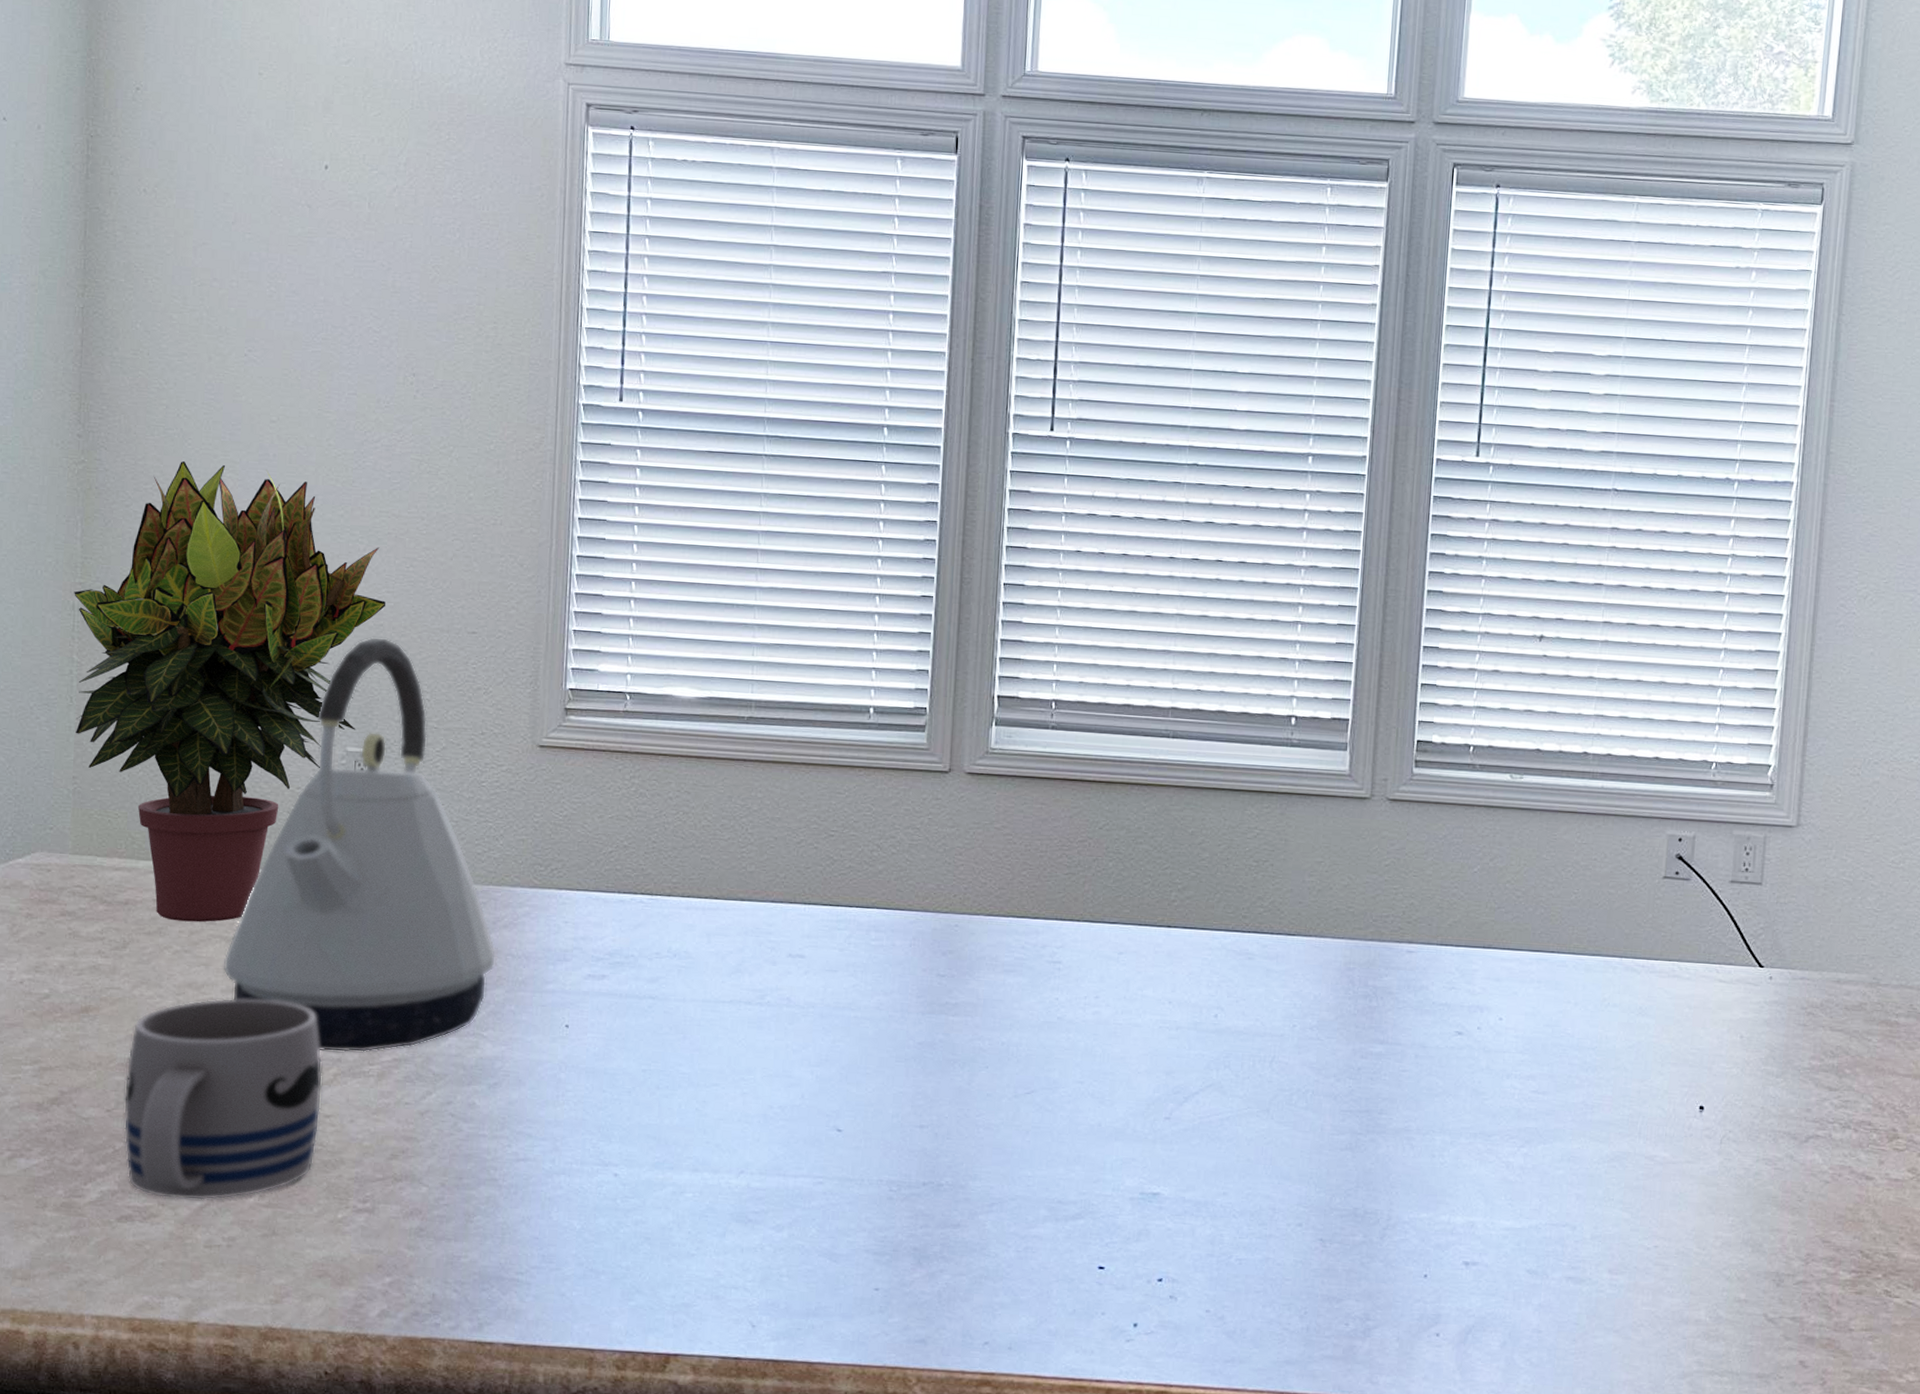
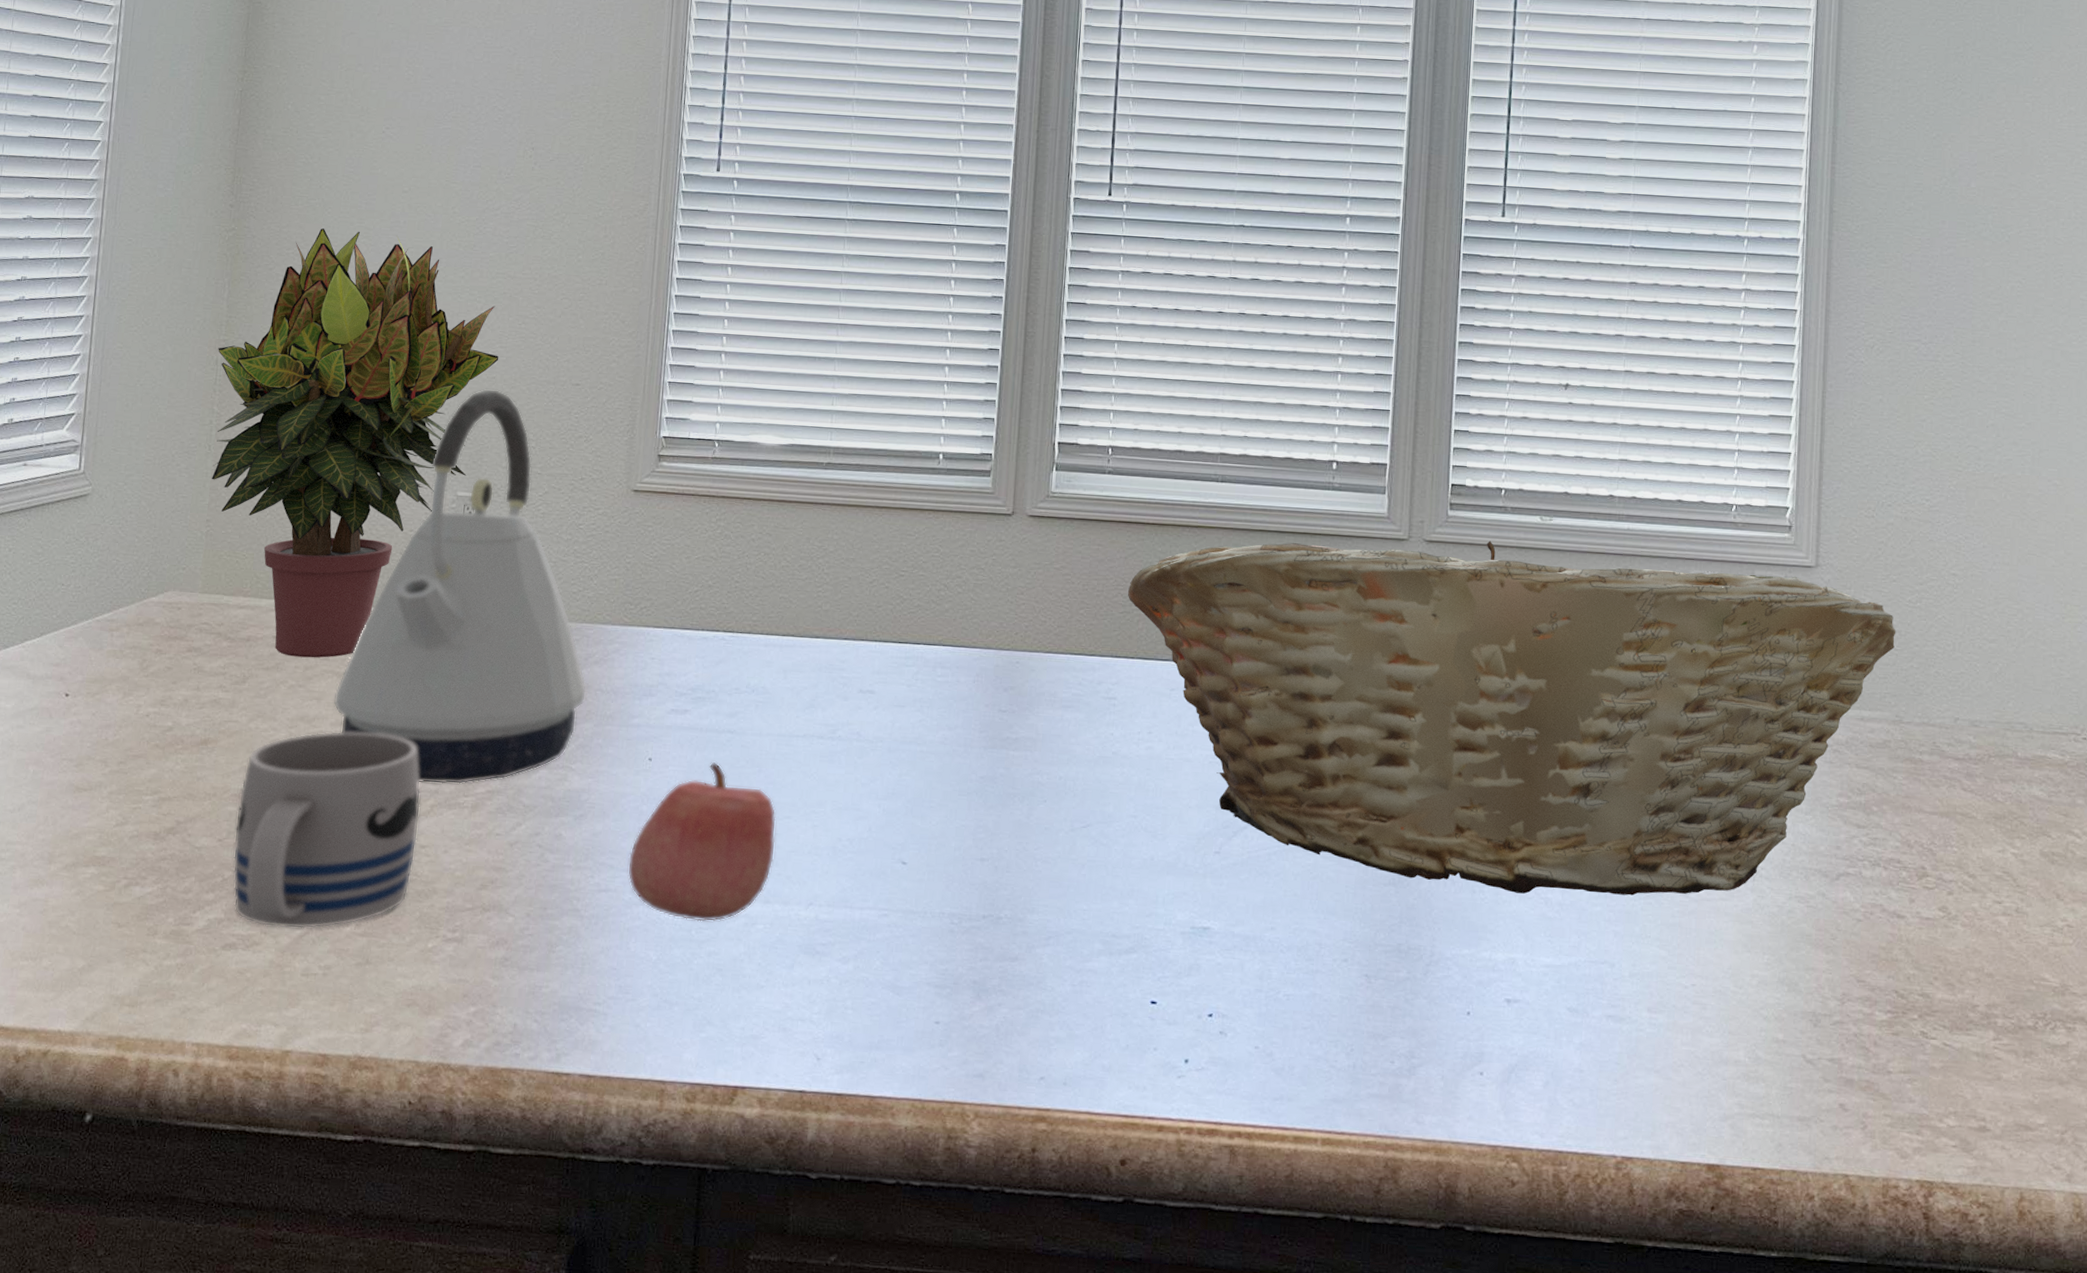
apple: none [546,1028,704,1191] -> present [627,761,776,922]
fruit basket: none [1073,799,1878,1159] -> present [1128,541,1896,896]

